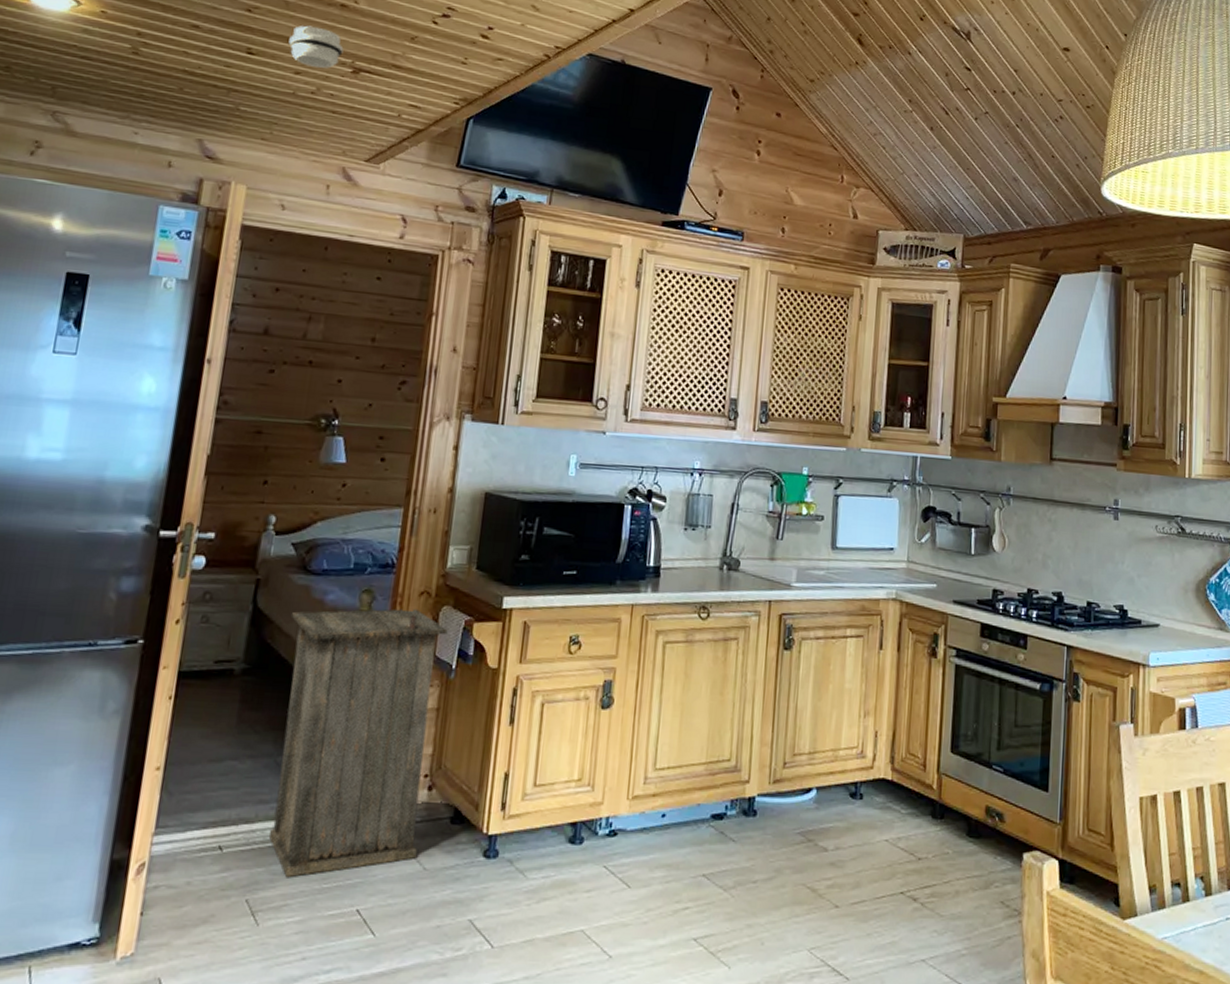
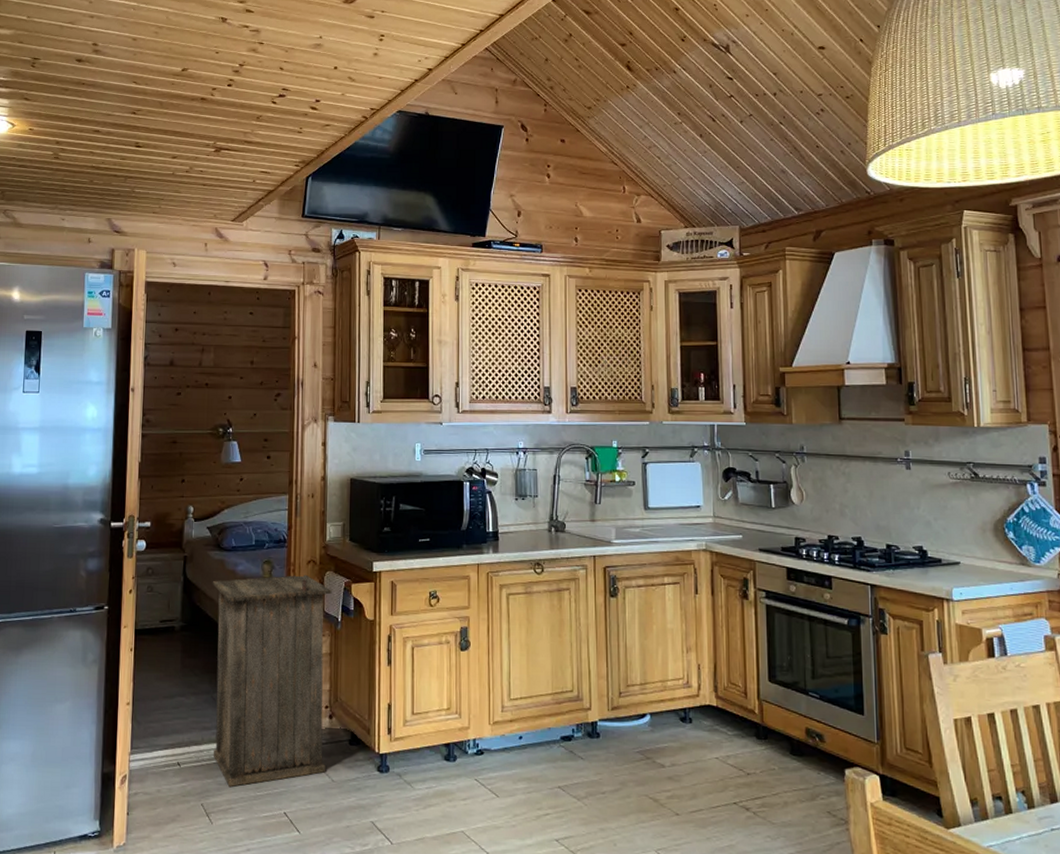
smoke detector: present [288,25,344,68] -> none [165,119,207,151]

